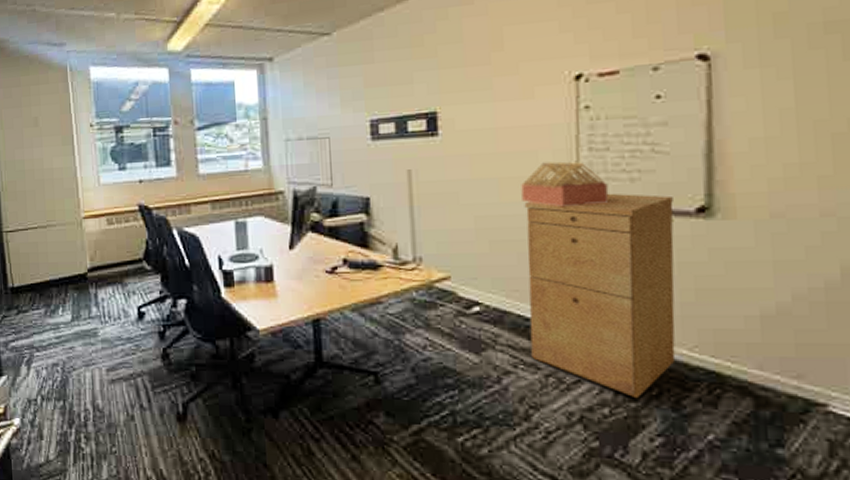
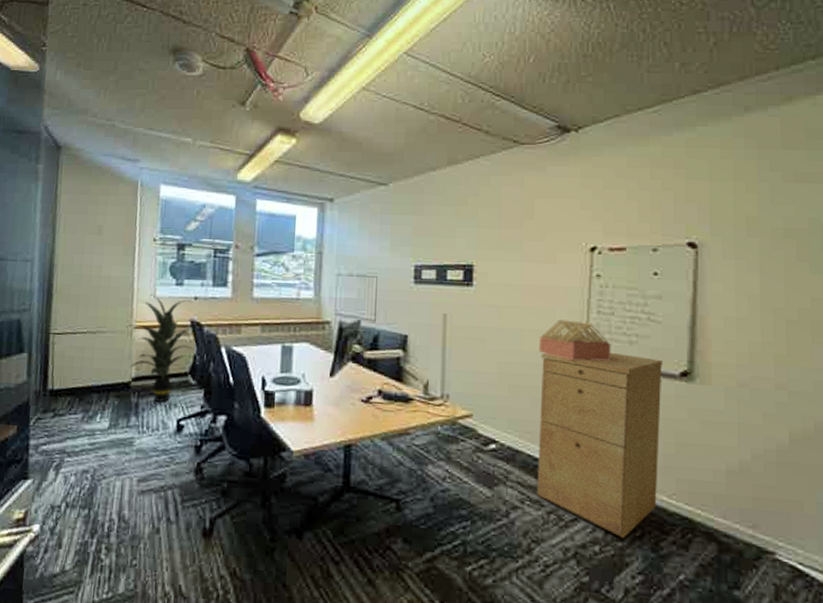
indoor plant: none [75,182,145,292] -> present [126,294,194,403]

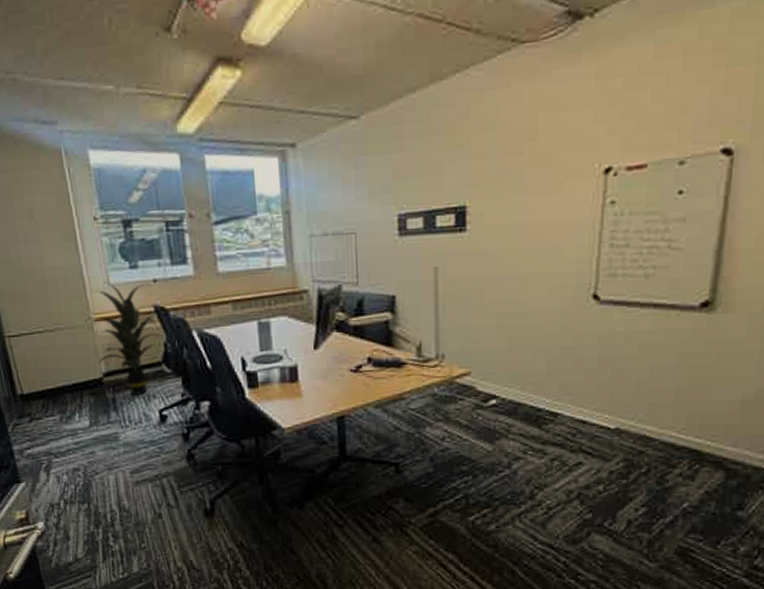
filing cabinet: present [537,352,663,539] -> none [540,289,682,476]
architectural model: present [539,319,611,362] -> none [543,258,625,304]

